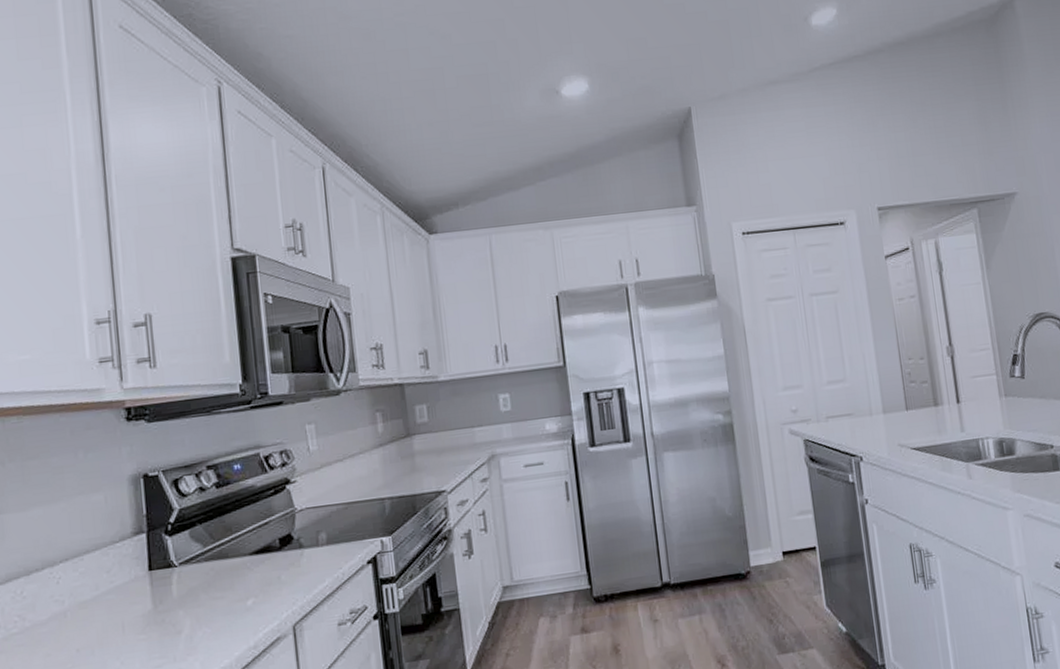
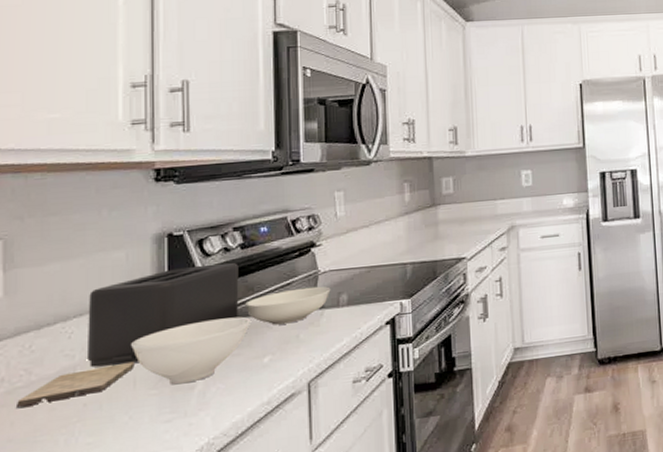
cutting board: none [13,606,122,655] -> present [15,361,135,409]
toaster: none [73,503,219,613] -> present [86,263,239,368]
bowl: none [117,558,231,630] -> present [131,316,250,385]
bowl: none [224,525,309,567] -> present [245,286,331,325]

